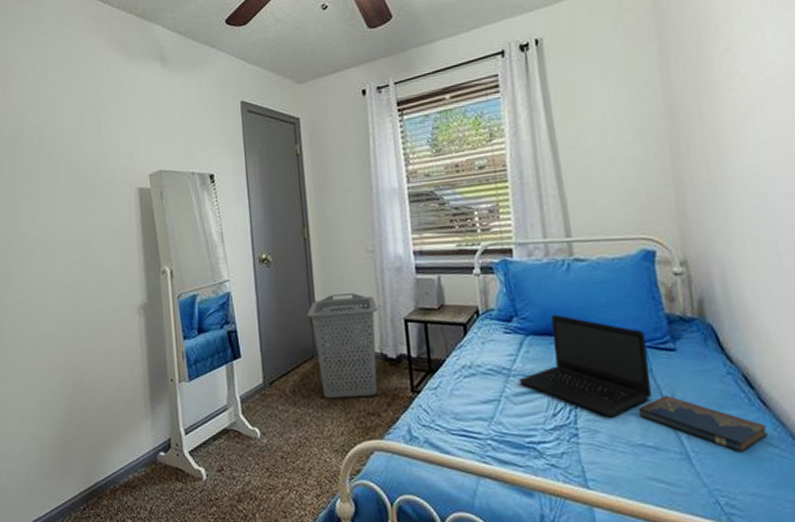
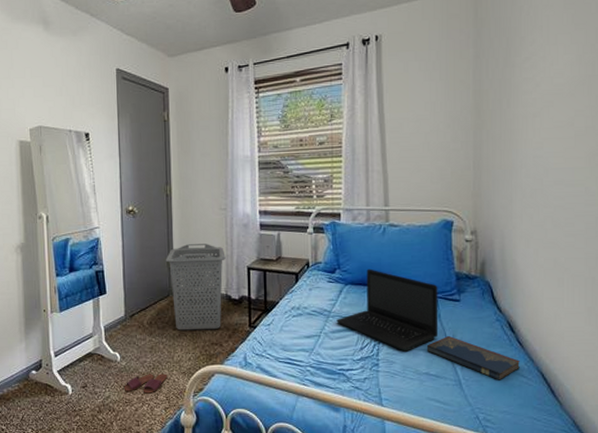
slippers: none [267,452,318,478] -> present [125,373,168,394]

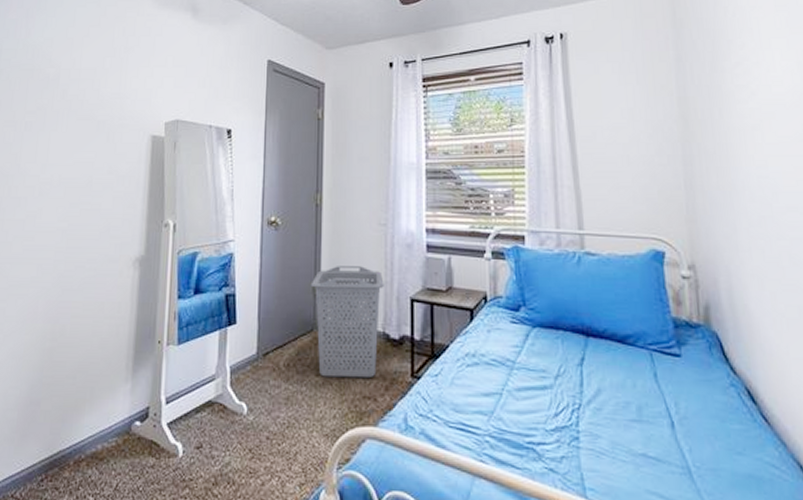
slippers: present [125,373,168,394] -> none [250,434,306,462]
laptop: present [336,269,439,352] -> none [522,307,656,422]
hardcover book: present [426,335,521,380] -> none [641,402,769,471]

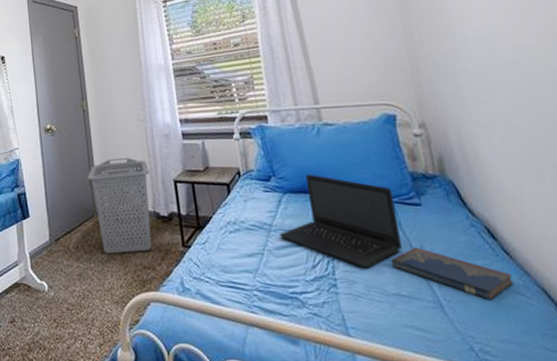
laptop: none [522,307,656,422] -> present [279,174,402,269]
hardcover book: none [641,402,769,471] -> present [390,246,513,300]

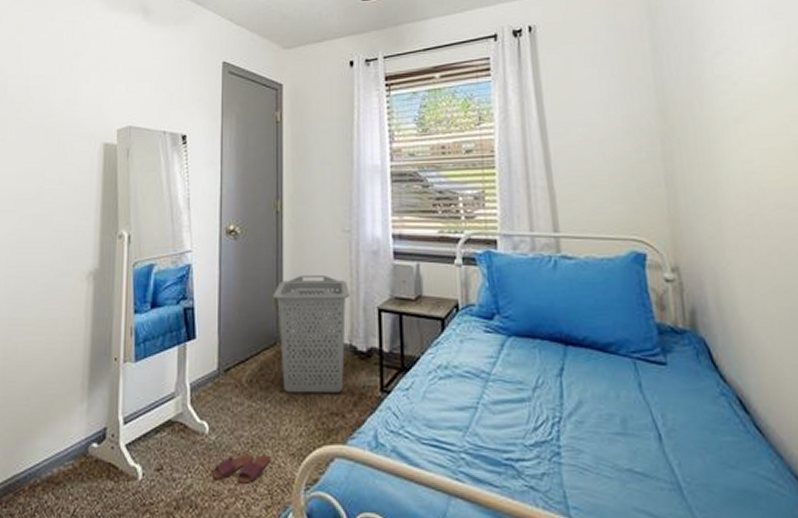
slippers: none [54,304,100,328] -> present [213,454,271,484]
laptop: present [279,174,402,269] -> none [498,315,641,436]
hardcover book: present [390,246,513,300] -> none [625,414,764,486]

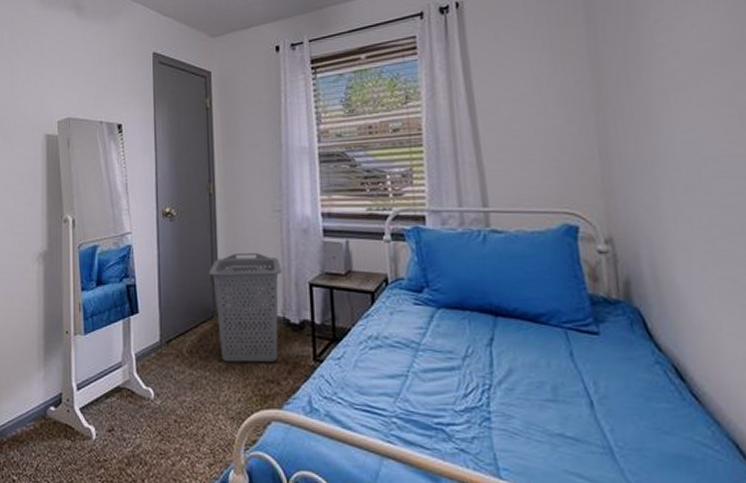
slippers: present [213,454,271,484] -> none [159,417,213,444]

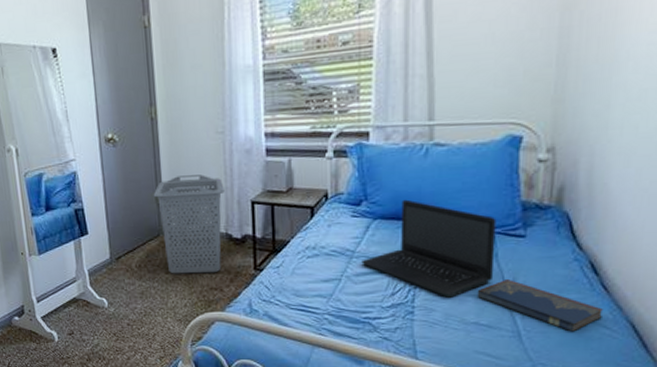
laptop: none [428,288,572,402] -> present [361,199,497,298]
hardcover book: none [556,381,700,450] -> present [477,278,604,332]

